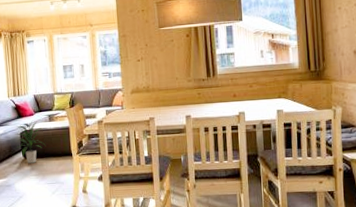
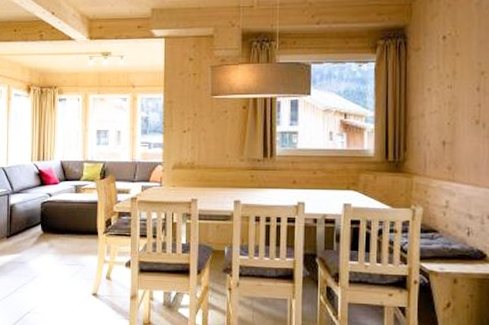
indoor plant: present [15,121,45,163] -> none [35,191,68,239]

